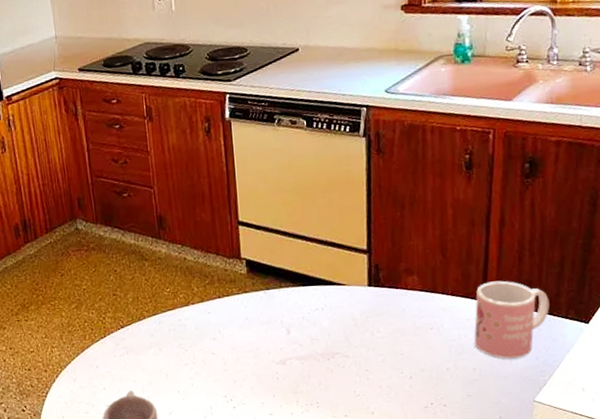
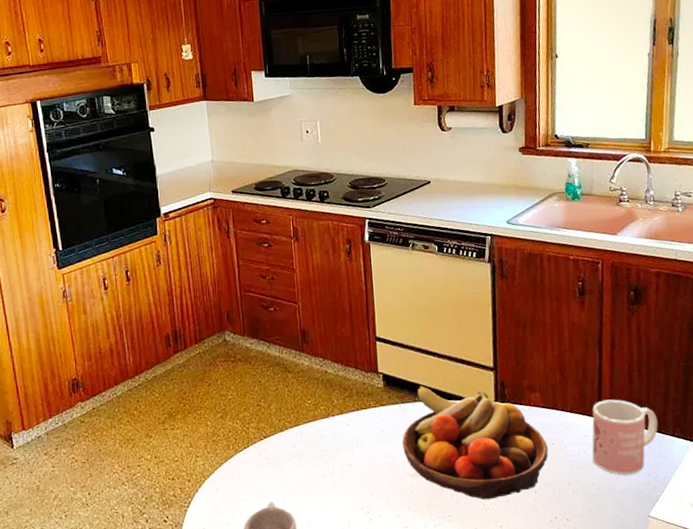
fruit bowl: none [267,271,426,387] -> present [402,386,549,500]

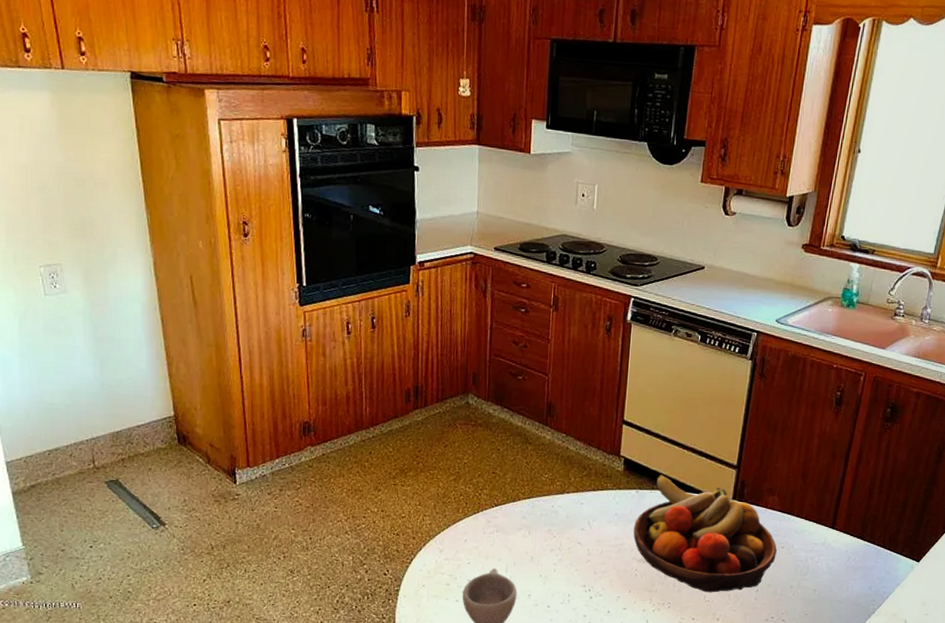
mug: present [592,399,658,475] -> none [818,511,889,585]

